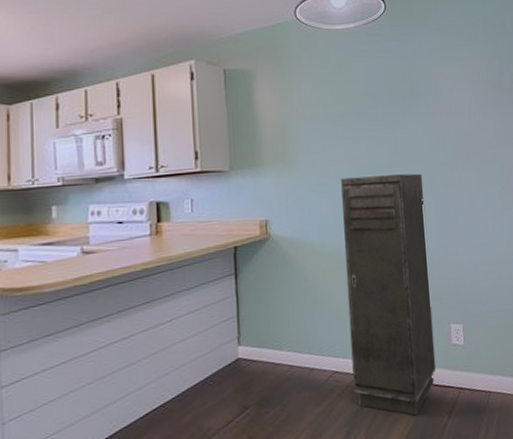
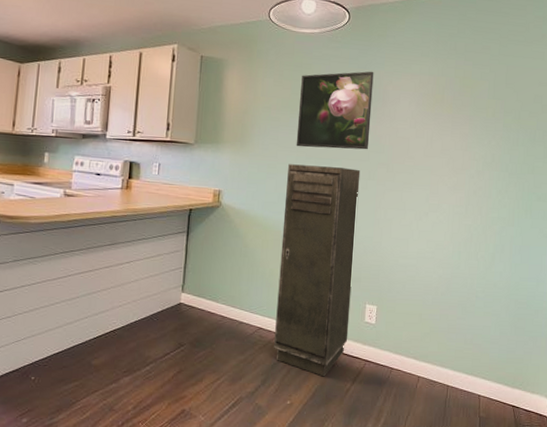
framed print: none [342,62,428,158] -> present [296,71,374,150]

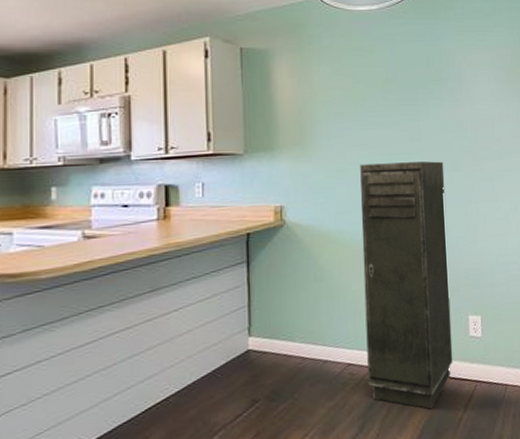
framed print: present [296,71,374,150] -> none [363,48,450,143]

